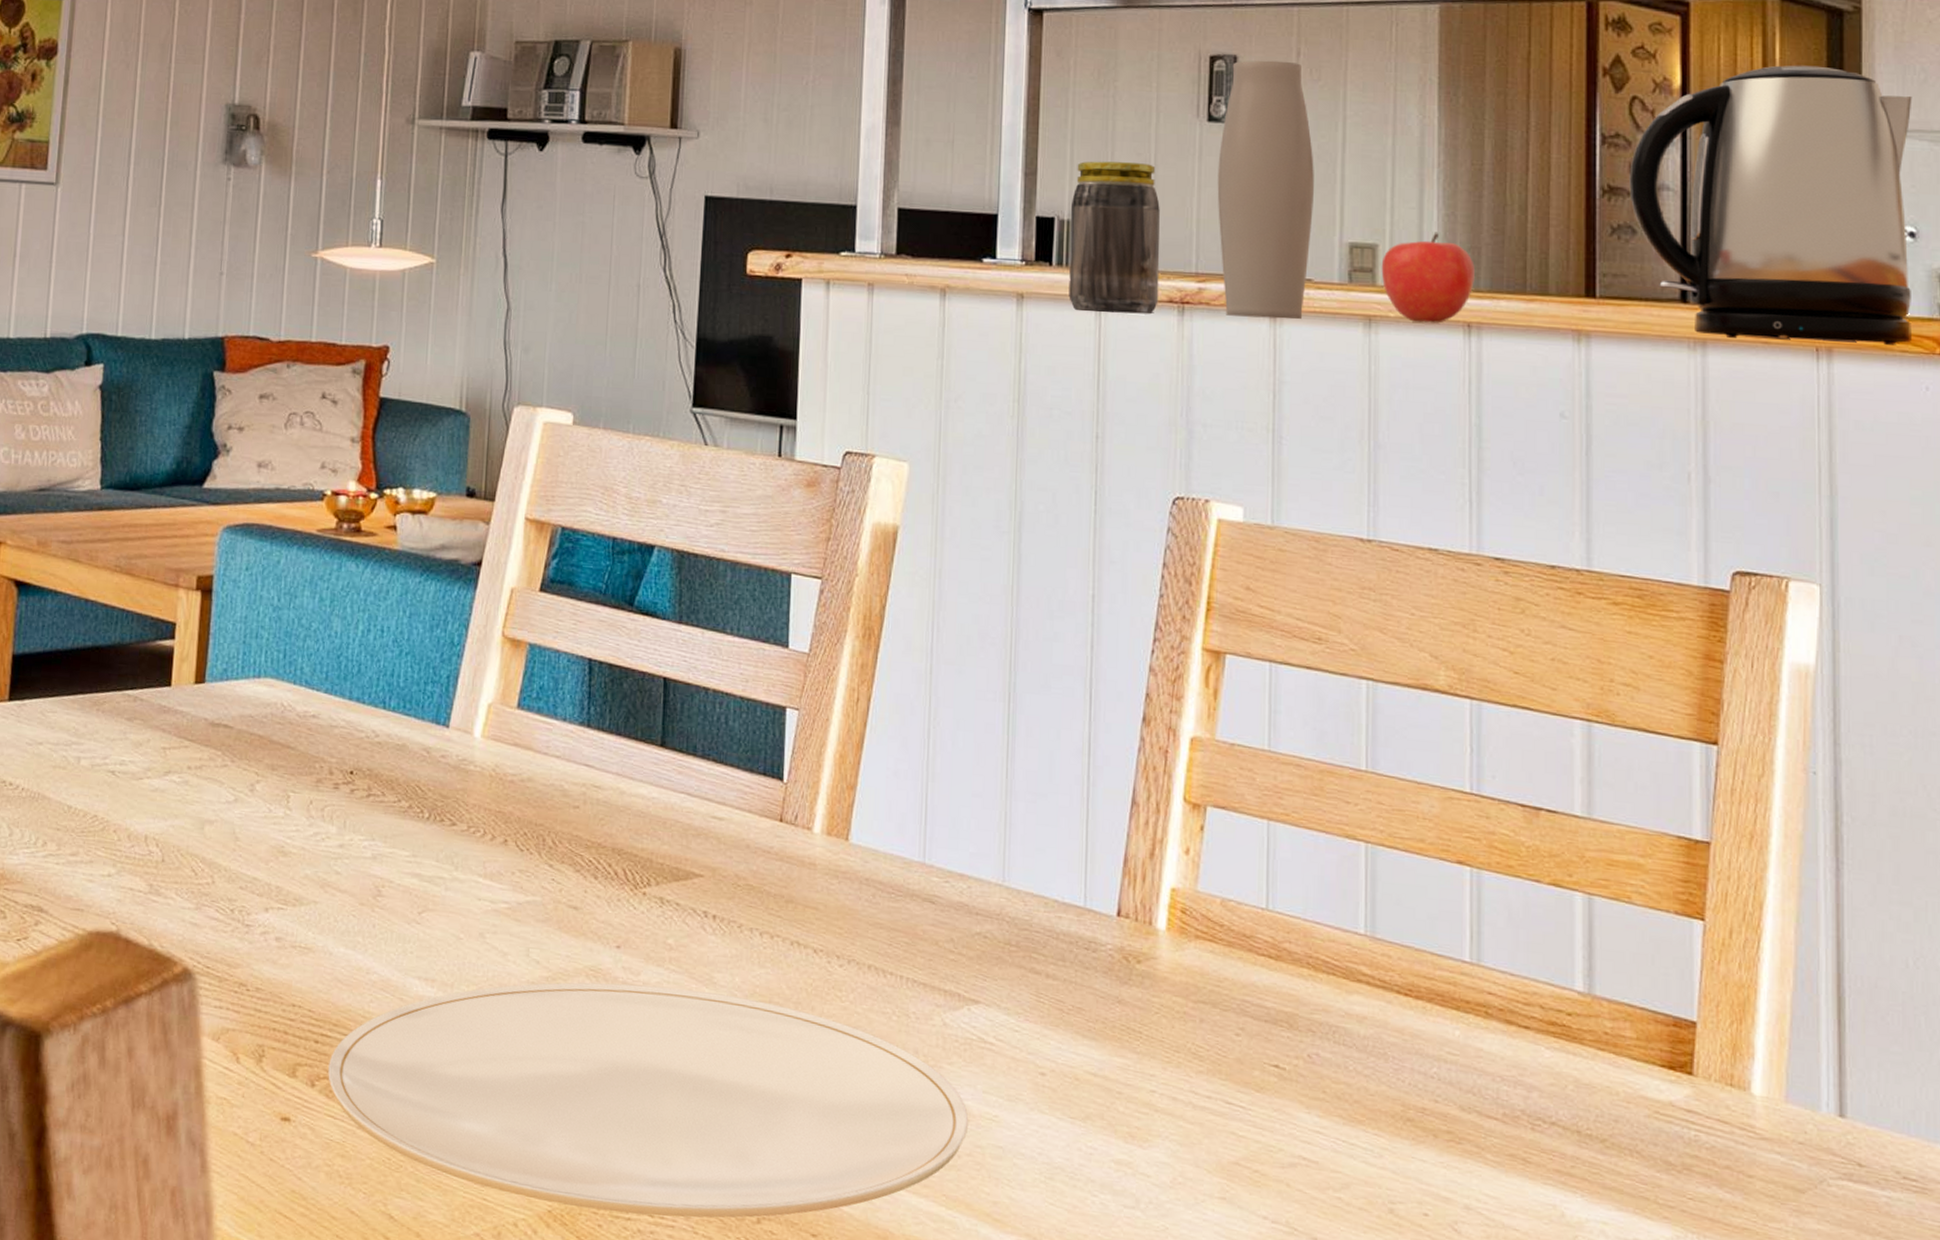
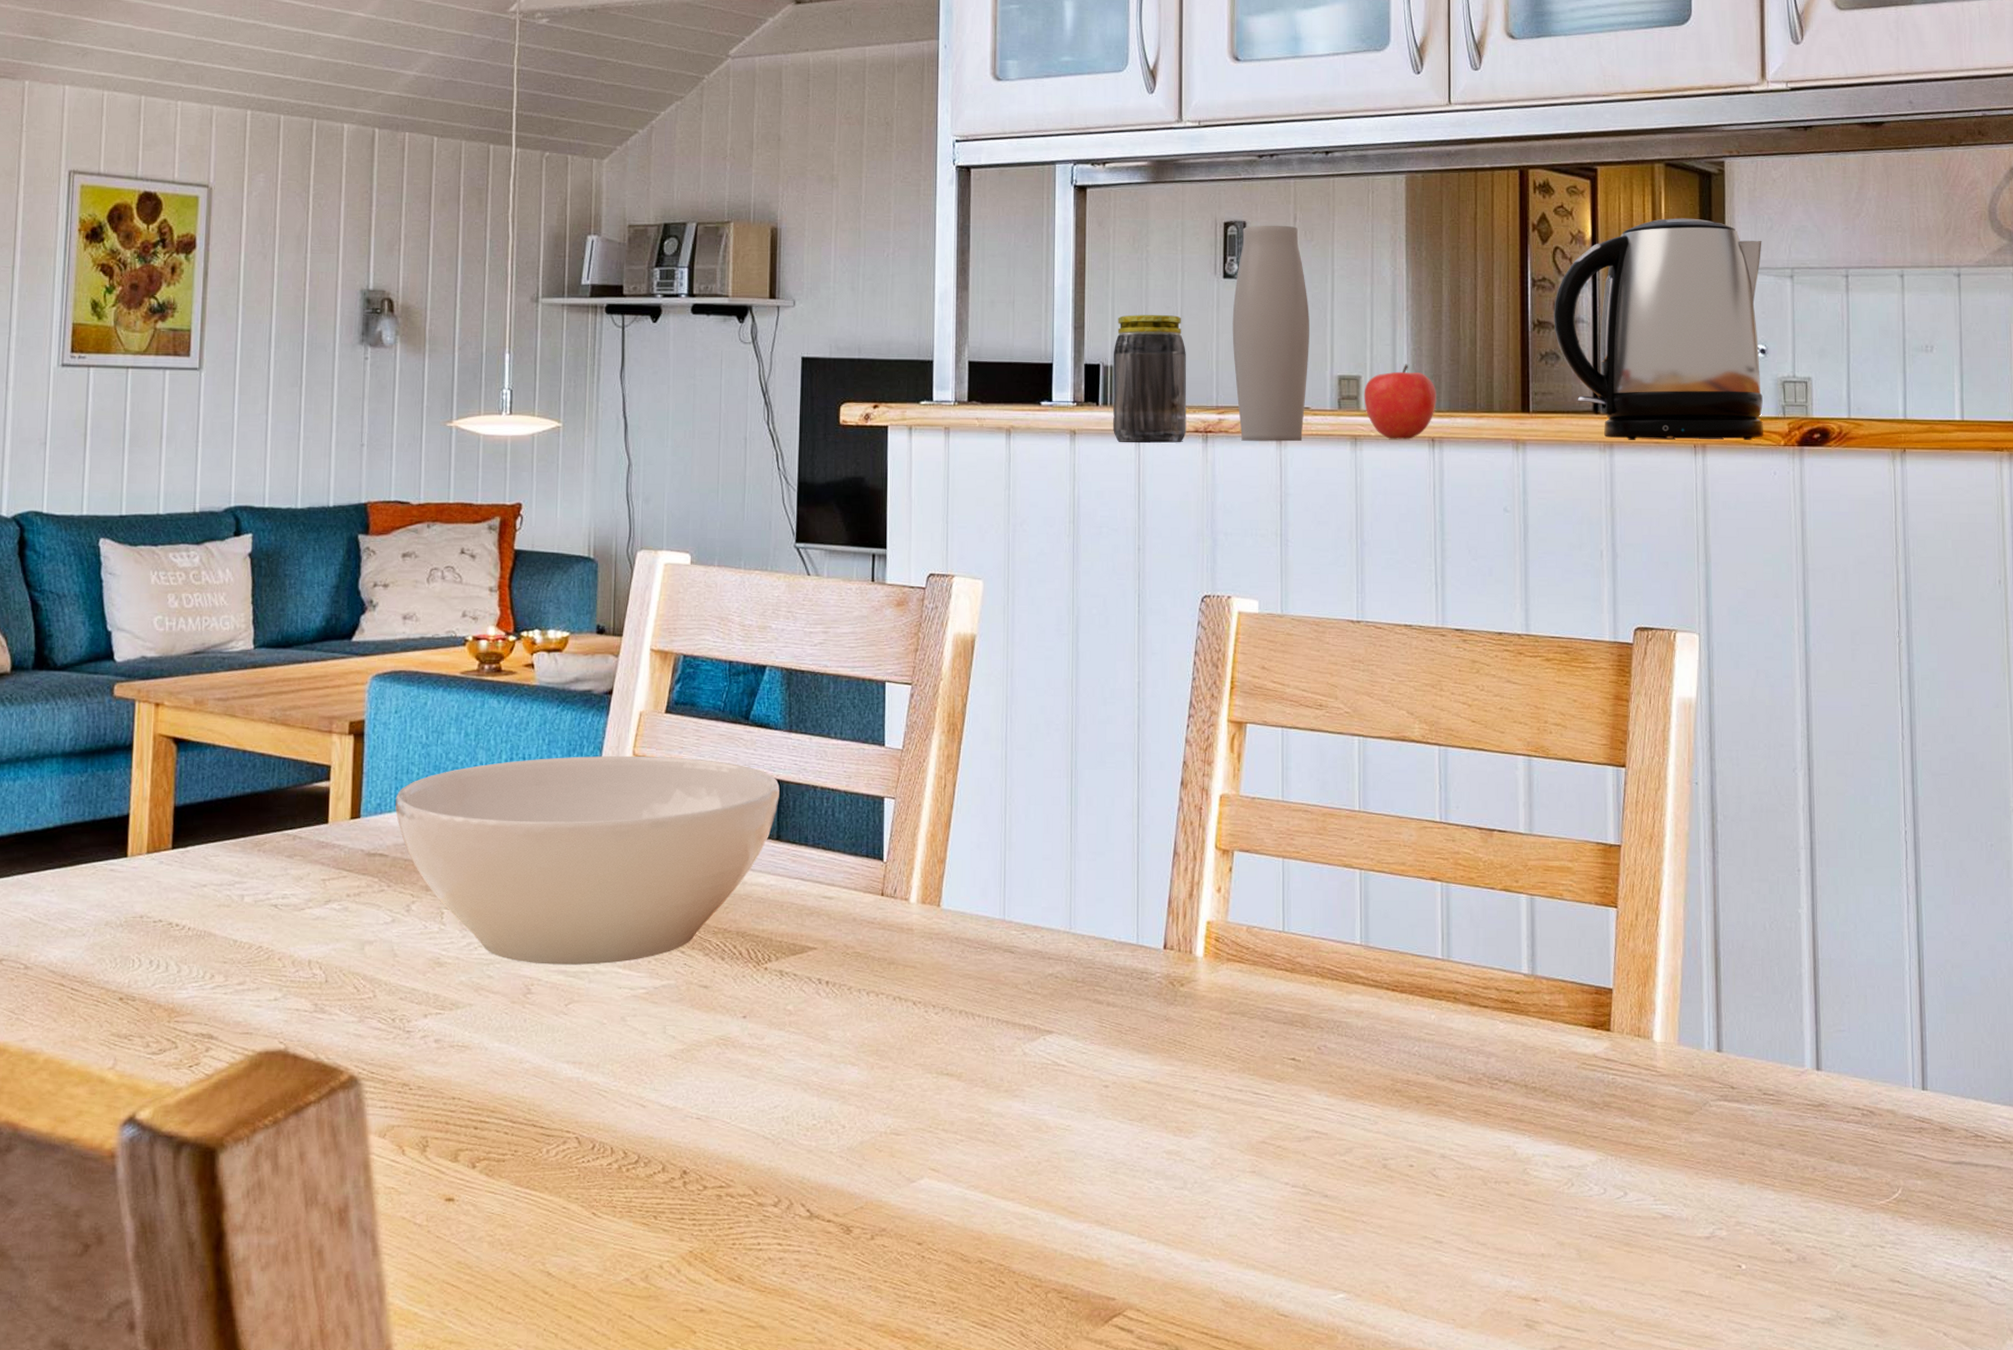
bowl: none [242,632,666,871] -> present [395,755,780,965]
plate: present [328,982,969,1219] -> none [487,1047,1047,1245]

